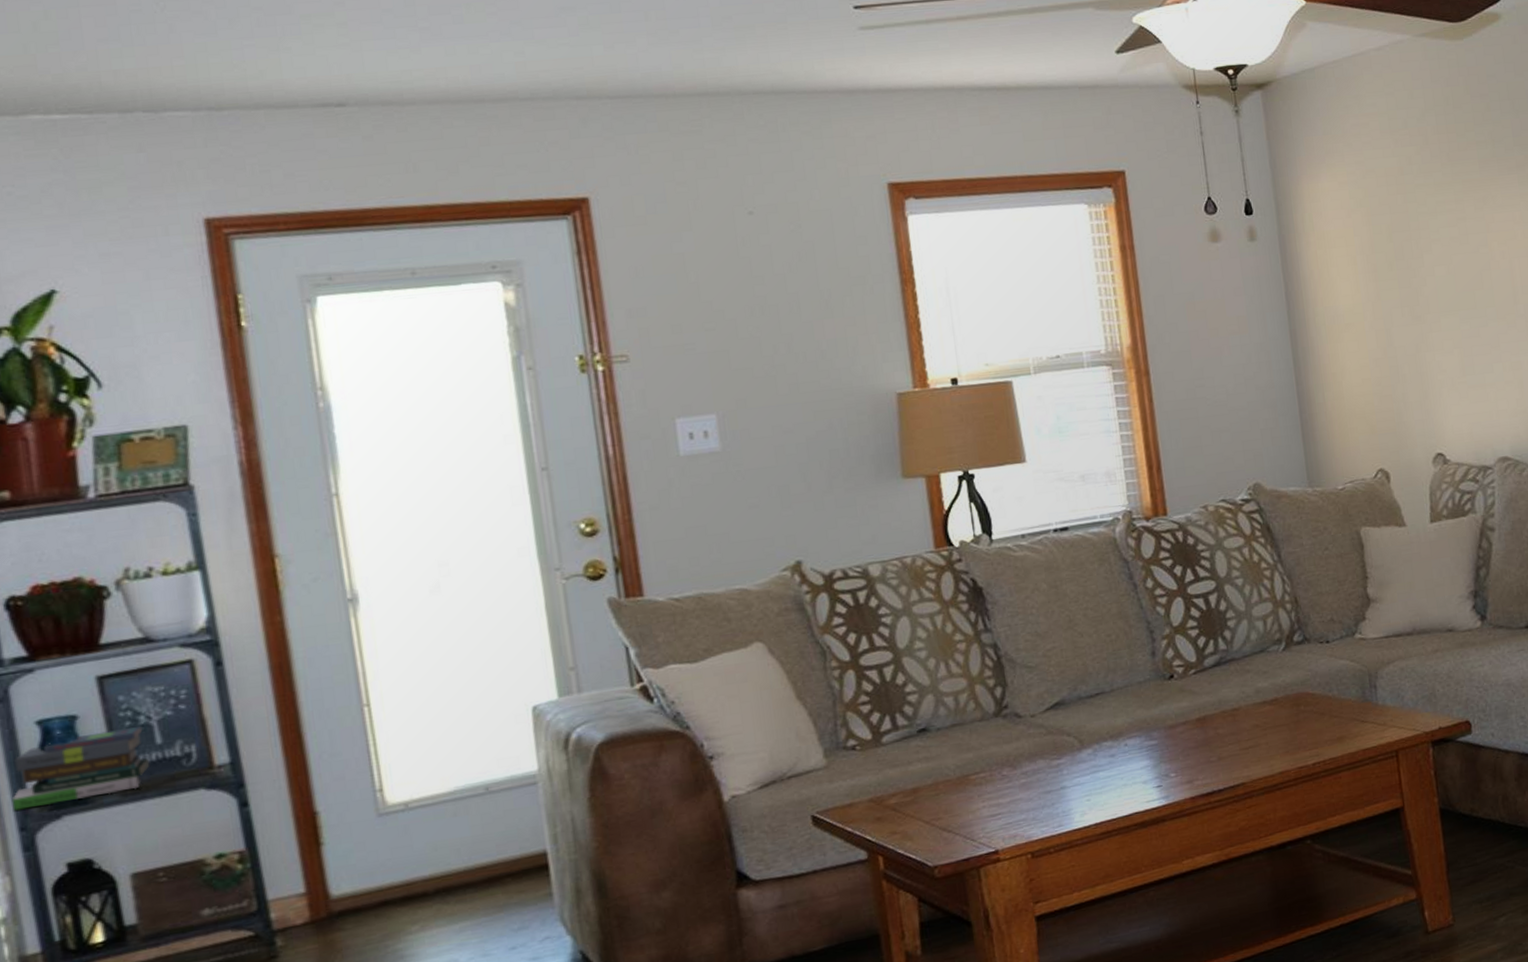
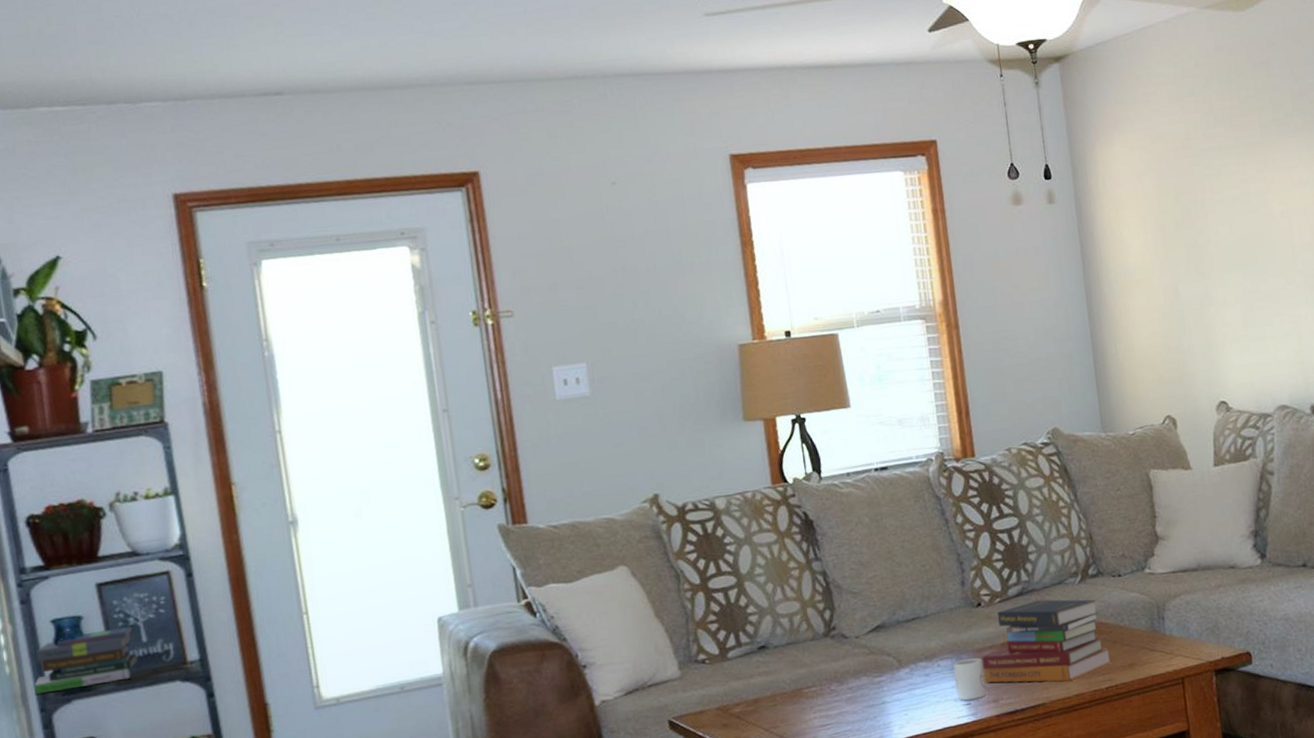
mug: none [1142,735,1180,784] -> present [953,658,987,702]
books: none [1174,668,1319,763] -> present [982,599,1112,683]

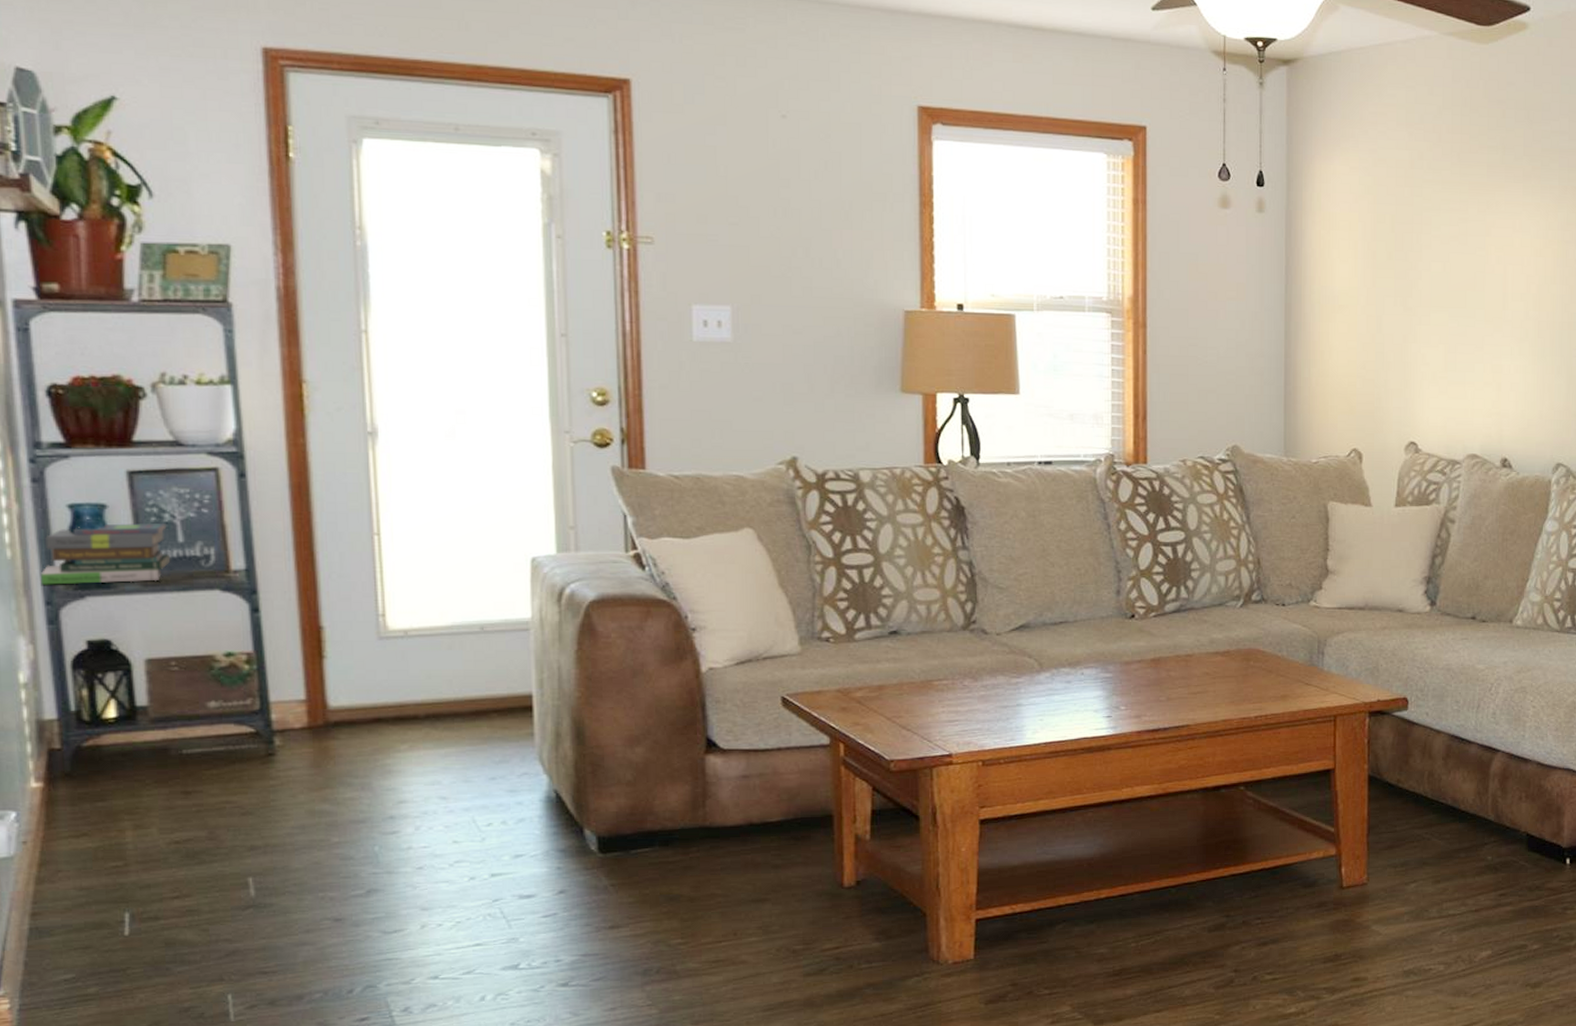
mug: present [953,658,987,702] -> none [1097,671,1130,714]
books: present [982,599,1112,683] -> none [1129,619,1264,705]

